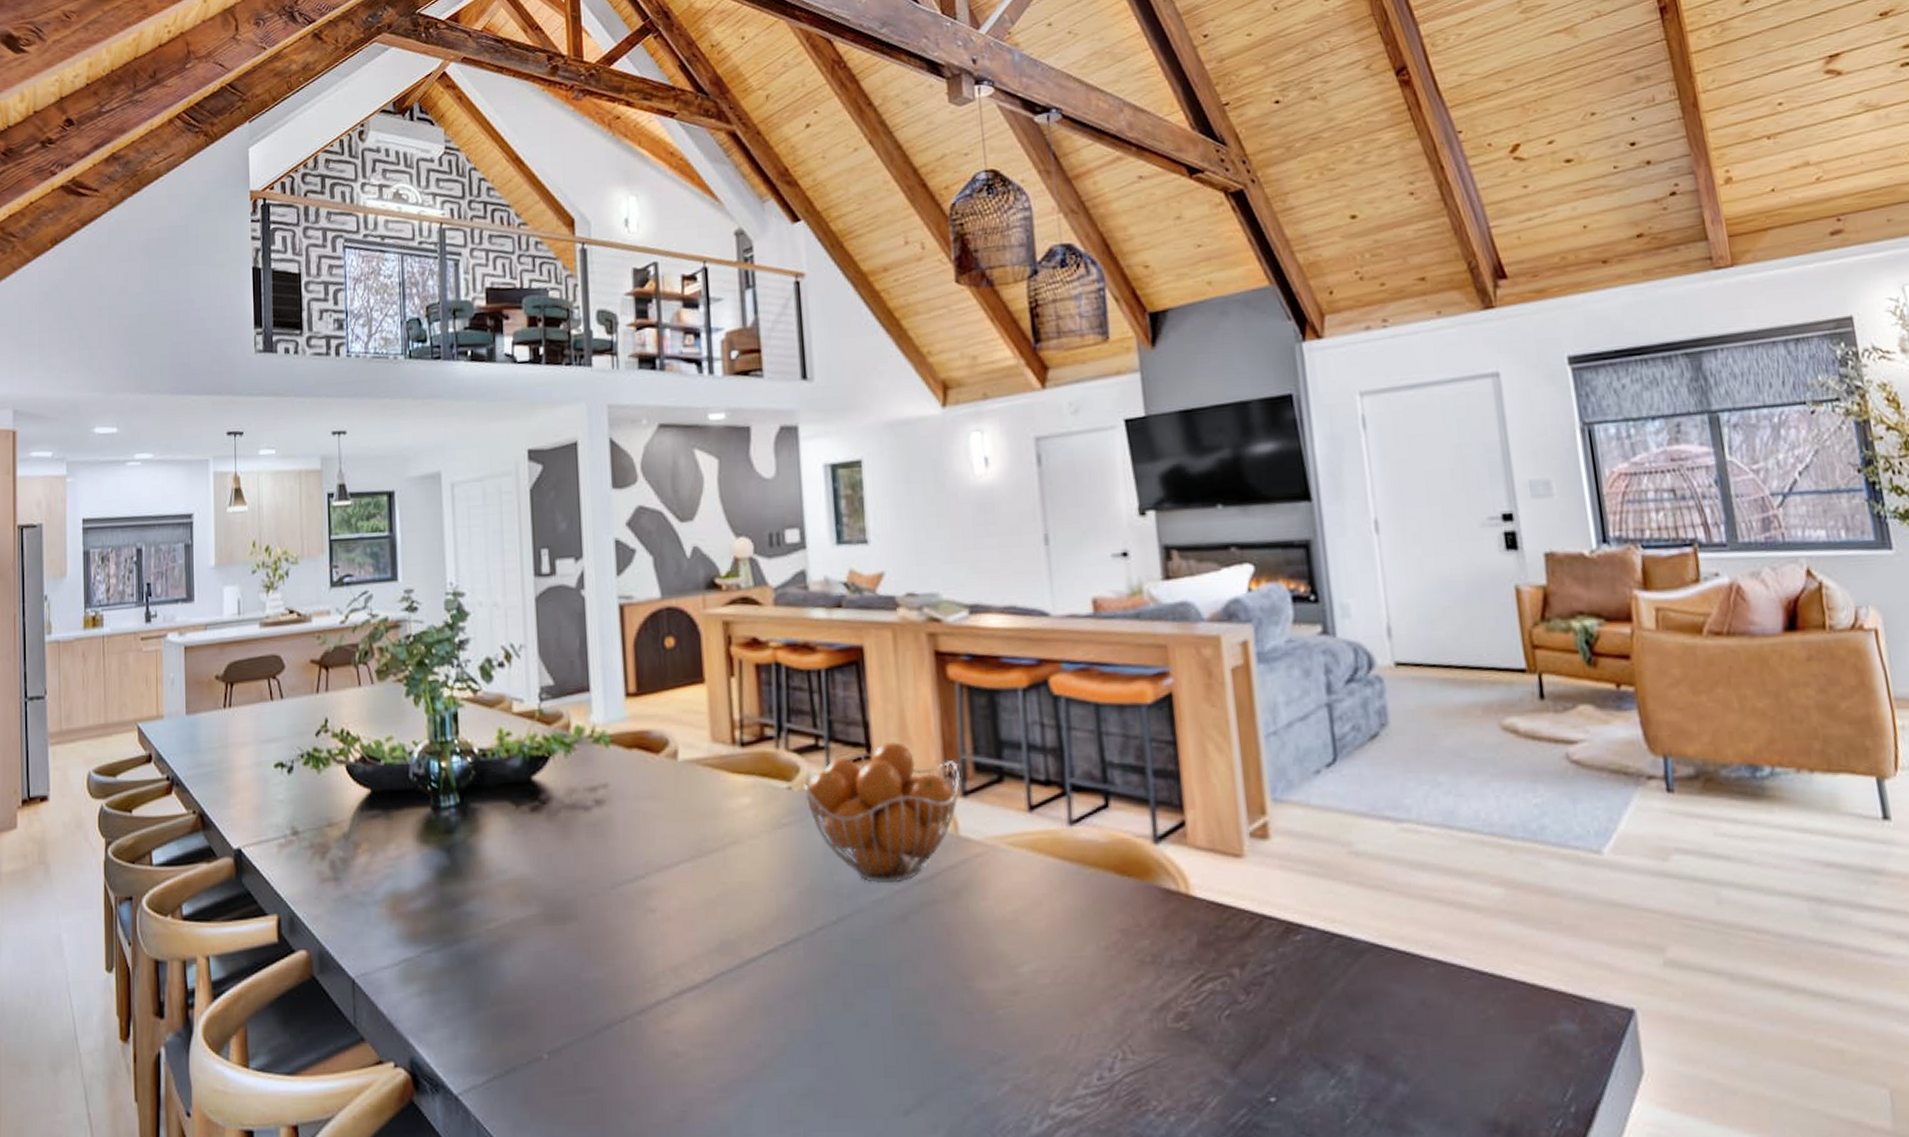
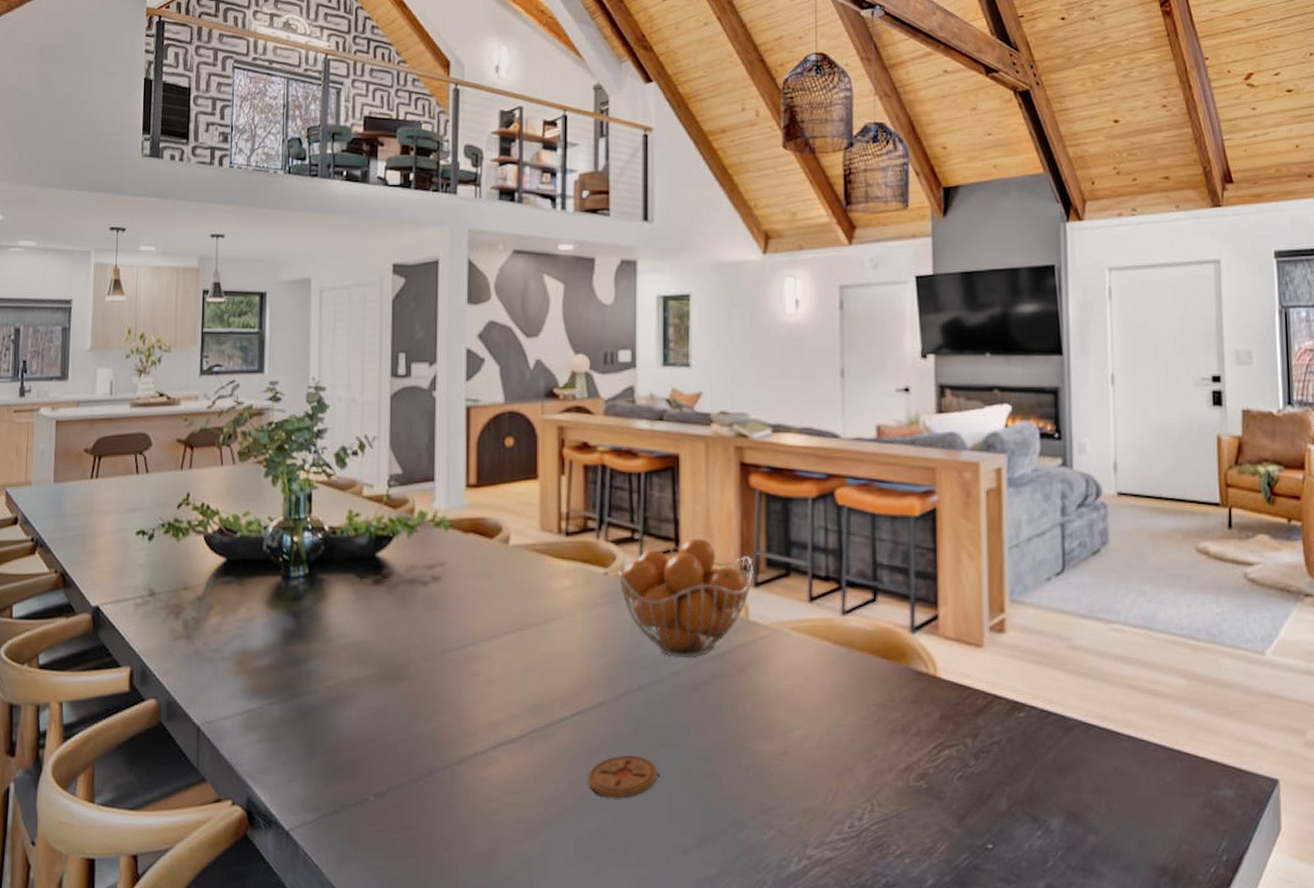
coaster: none [785,999,867,1051] -> present [587,755,658,799]

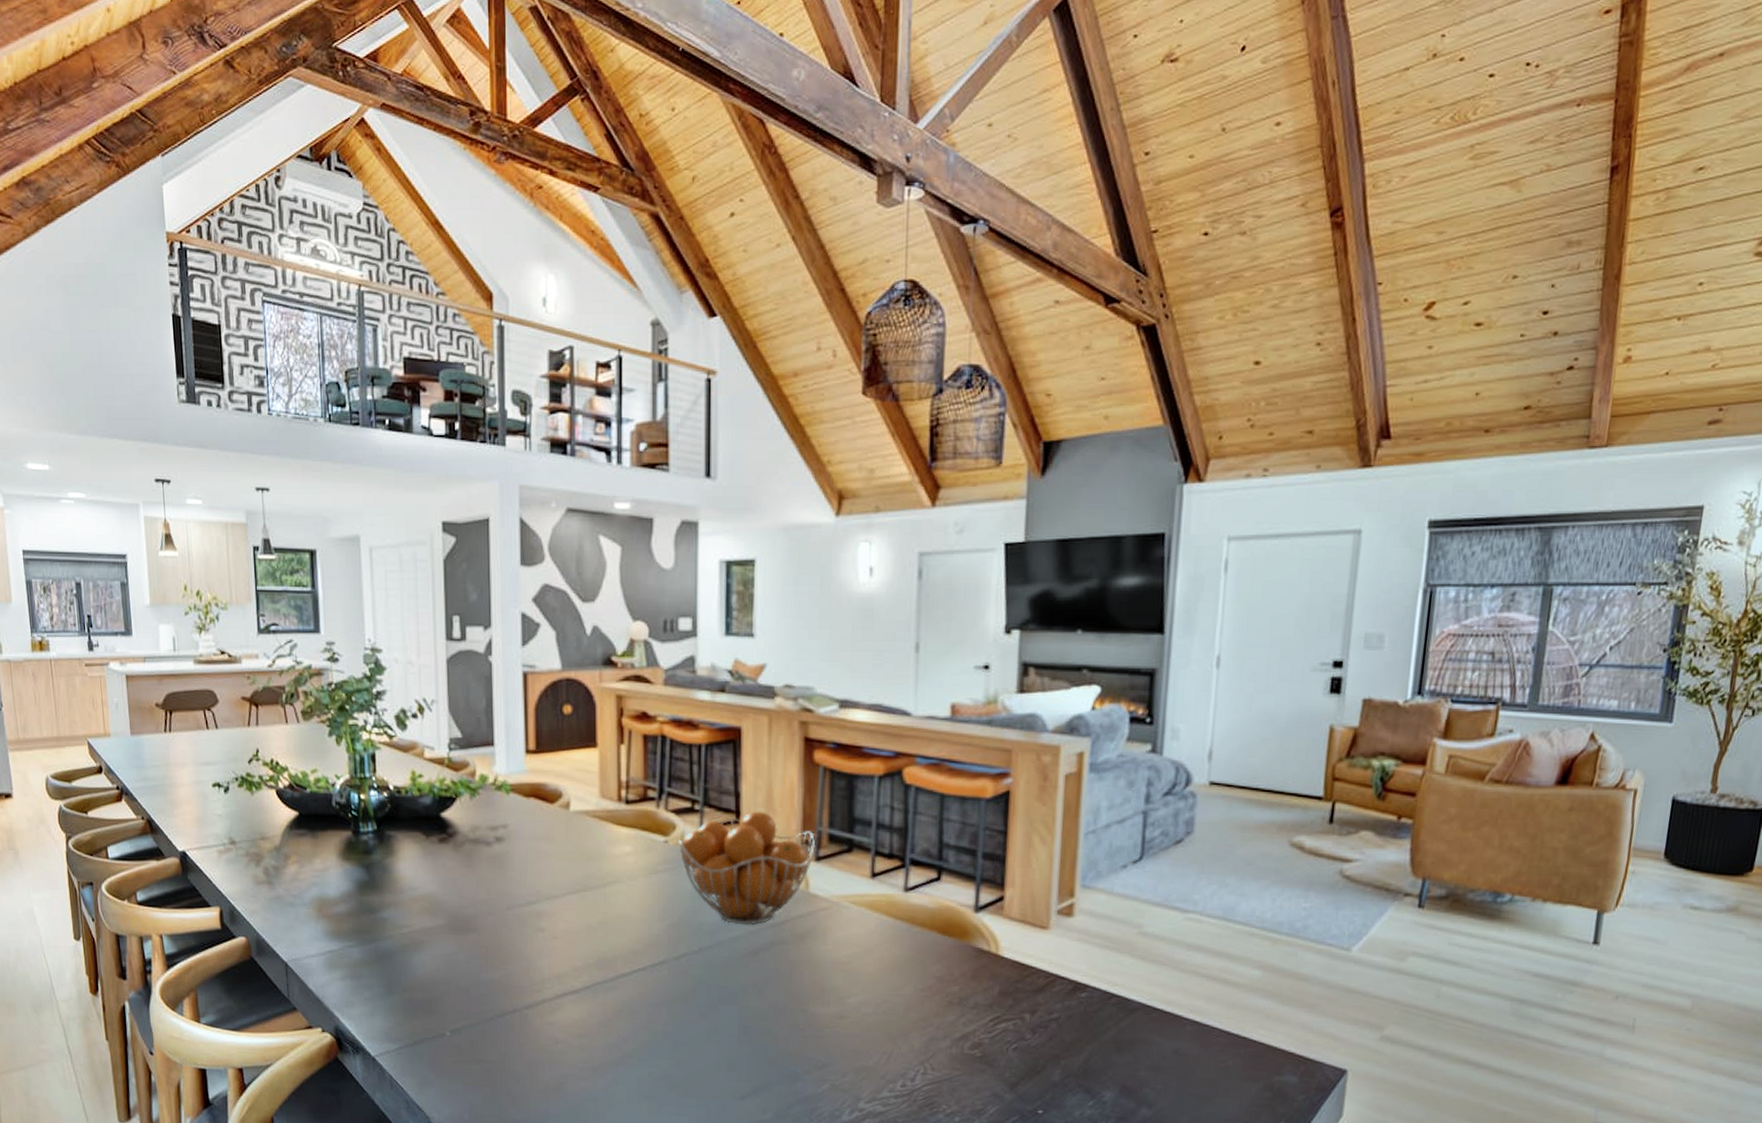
coaster: present [587,755,658,799] -> none [649,1010,716,1048]

